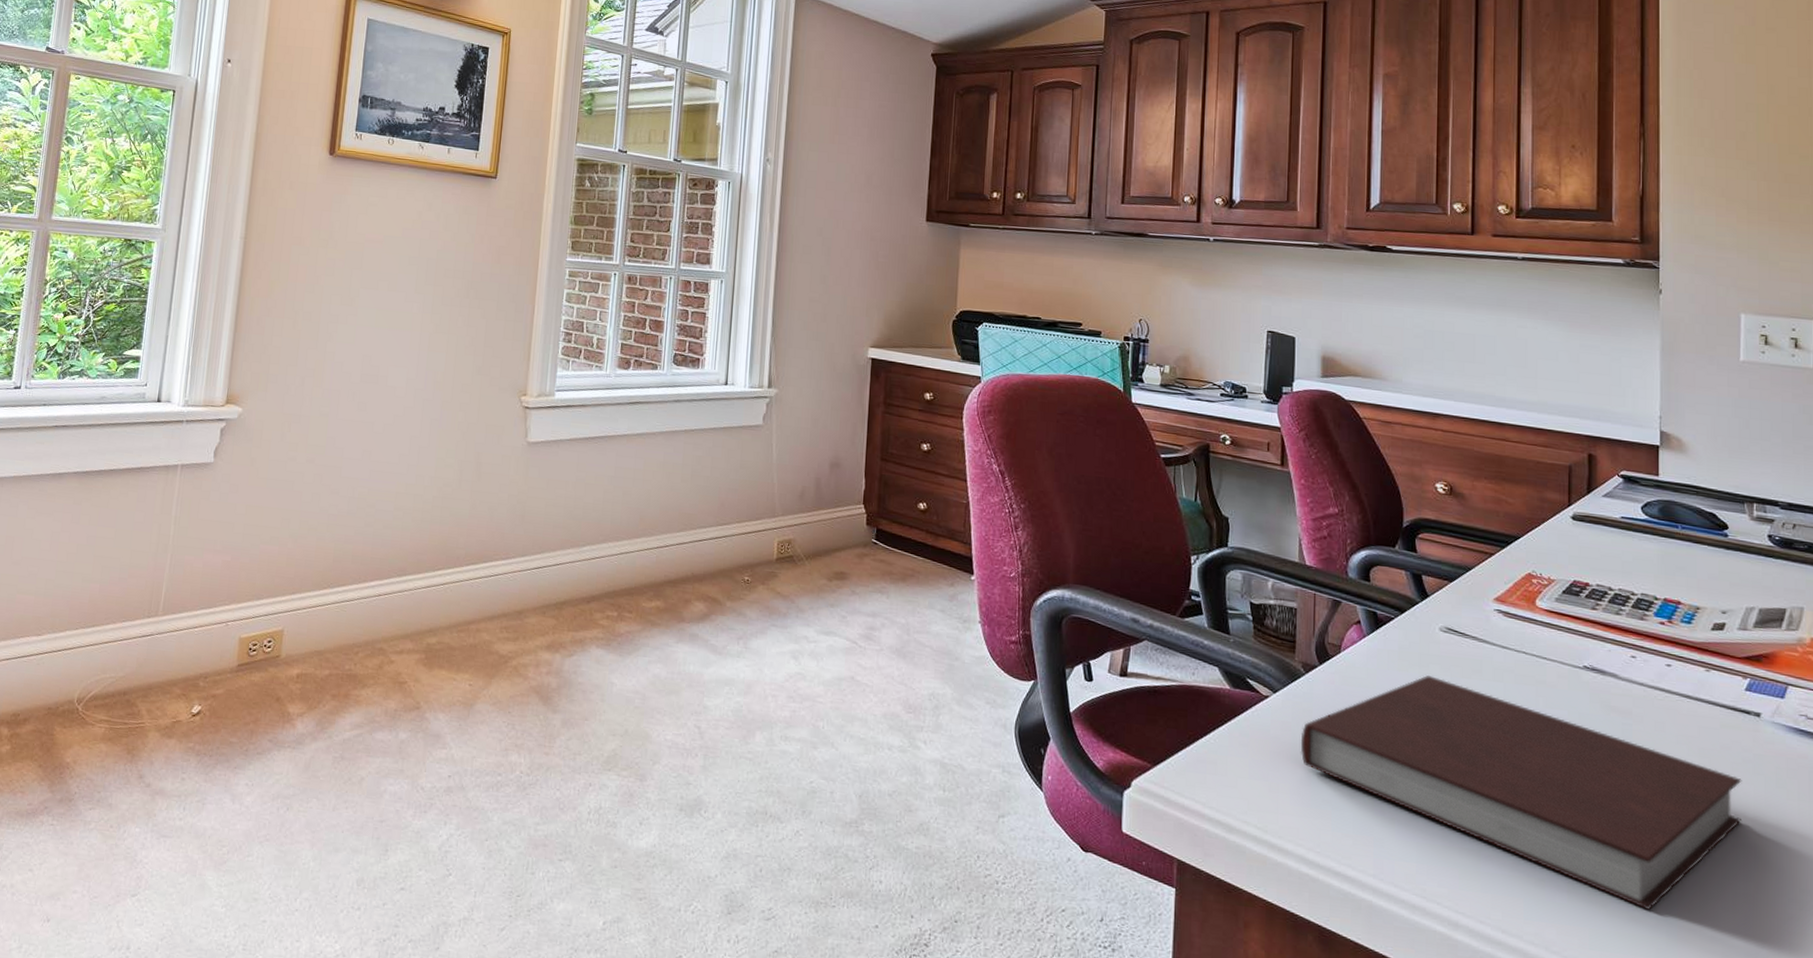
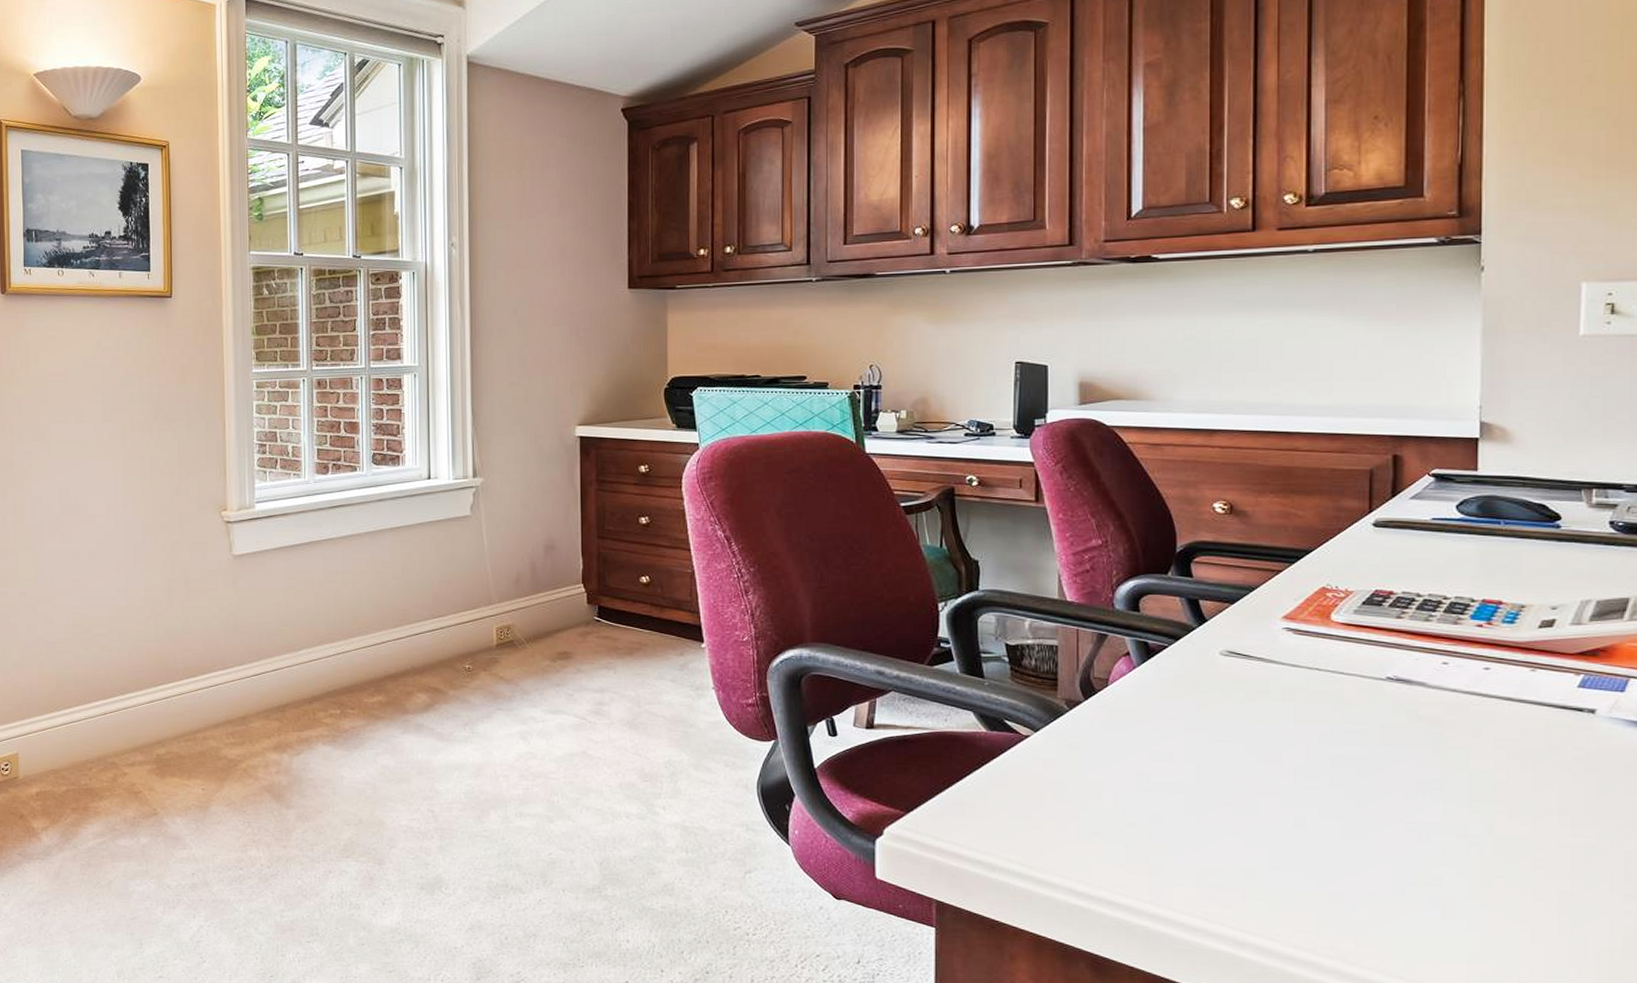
notebook: present [1300,675,1743,911] -> none [1065,701,1572,917]

